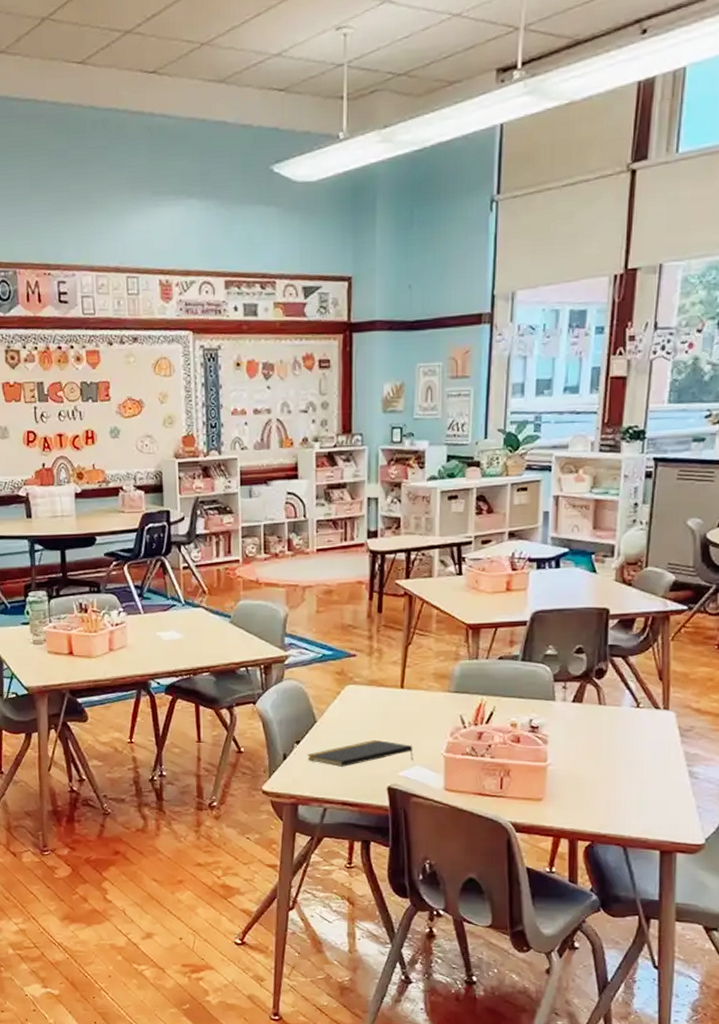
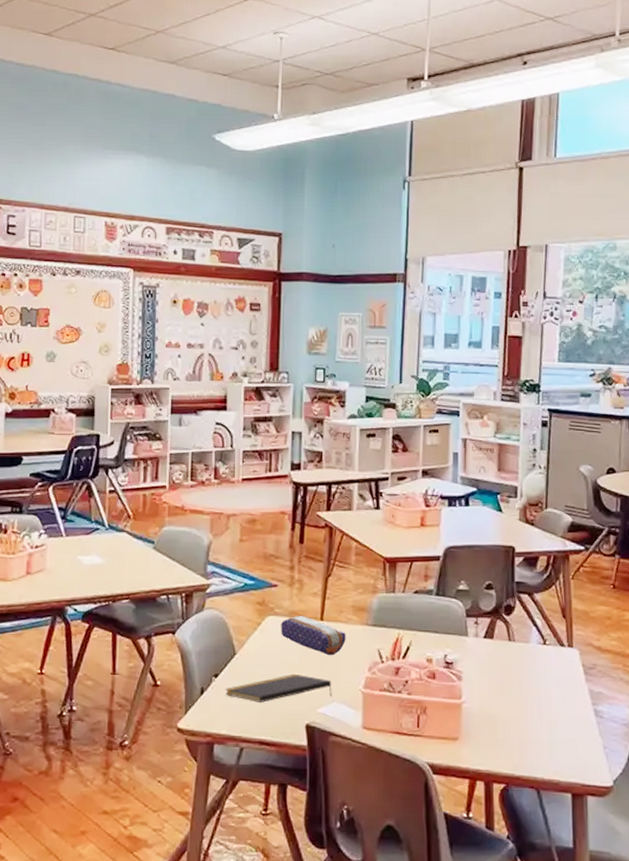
pencil case: none [361,683,427,722] -> present [281,615,346,656]

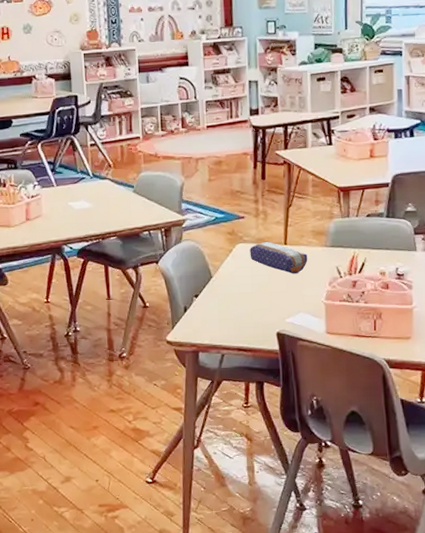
notepad: present [225,673,332,702] -> none [205,291,298,316]

